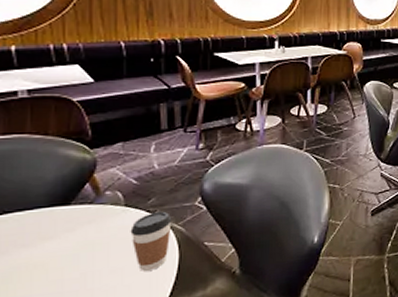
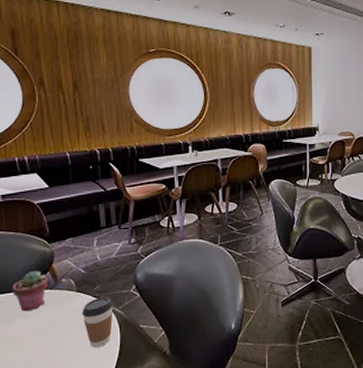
potted succulent: none [36,181,86,232] -> present [12,270,48,312]

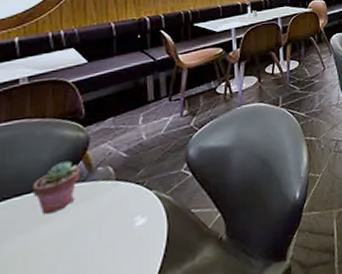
coffee cup: present [82,297,113,347] -> none [121,181,160,247]

